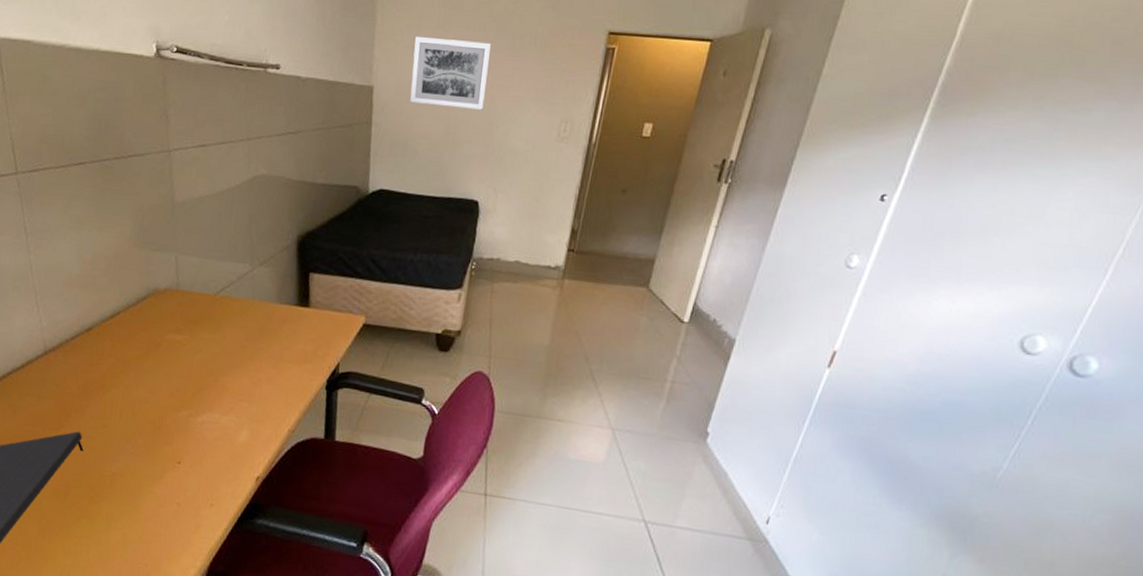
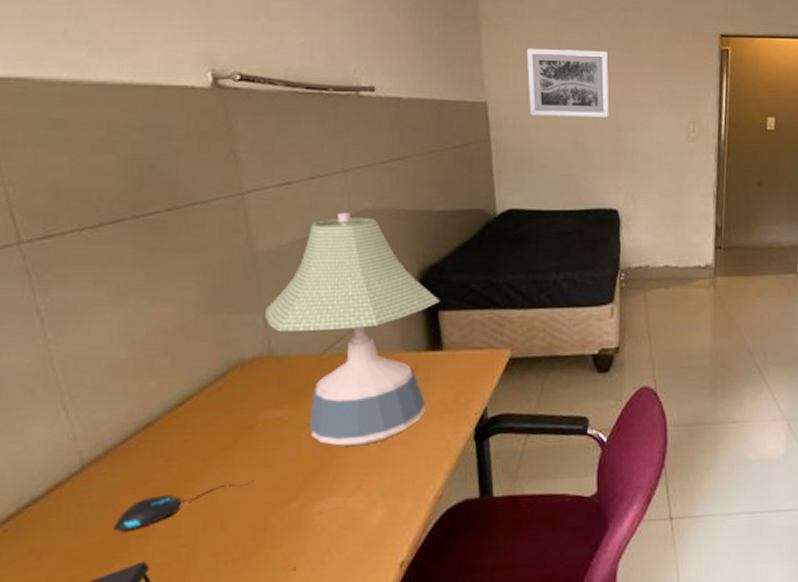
mouse: none [62,384,158,407] -> present [114,480,254,533]
desk lamp: none [177,175,312,376] -> present [265,212,440,446]

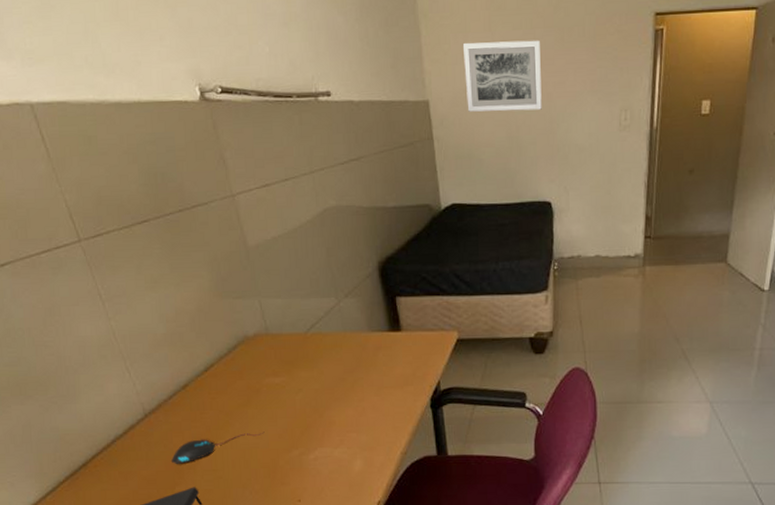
desk lamp: present [265,212,440,446] -> none [260,209,397,408]

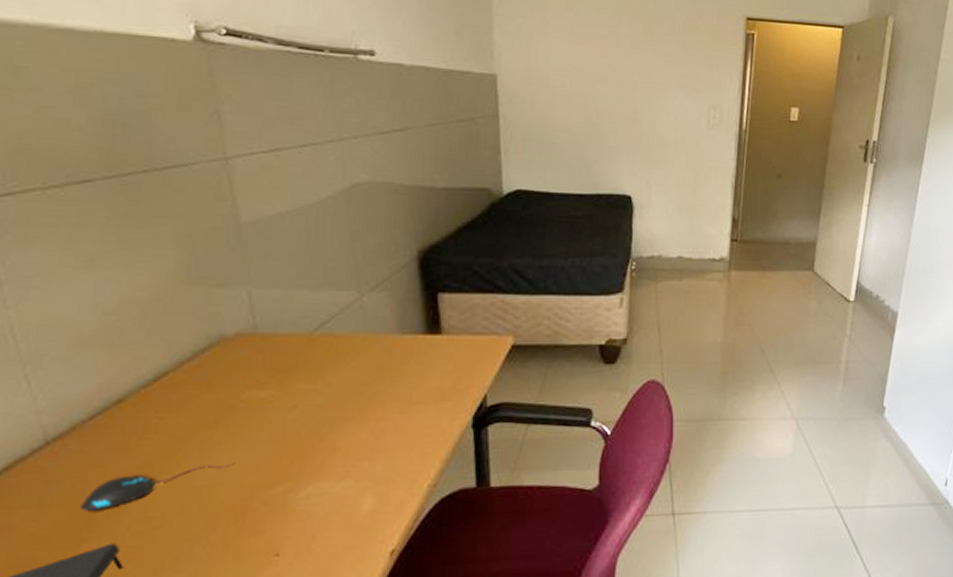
wall art: present [462,40,542,112] -> none [540,18,627,98]

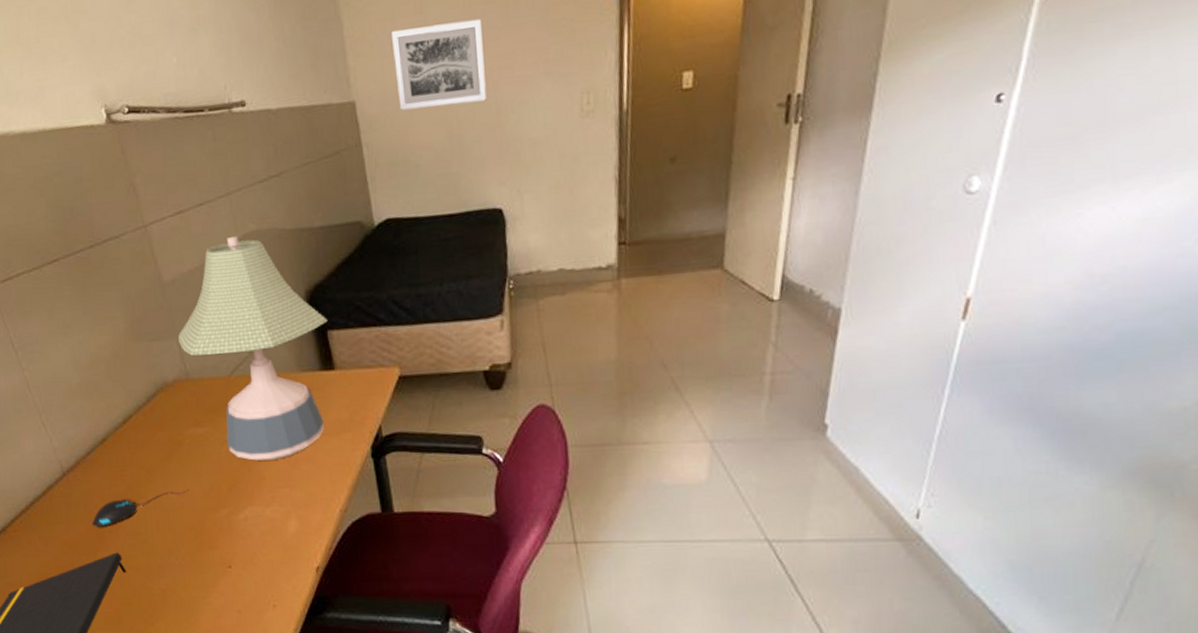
desk lamp: none [250,183,440,430] -> present [178,235,328,461]
wall art: none [540,18,627,98] -> present [390,19,487,111]

